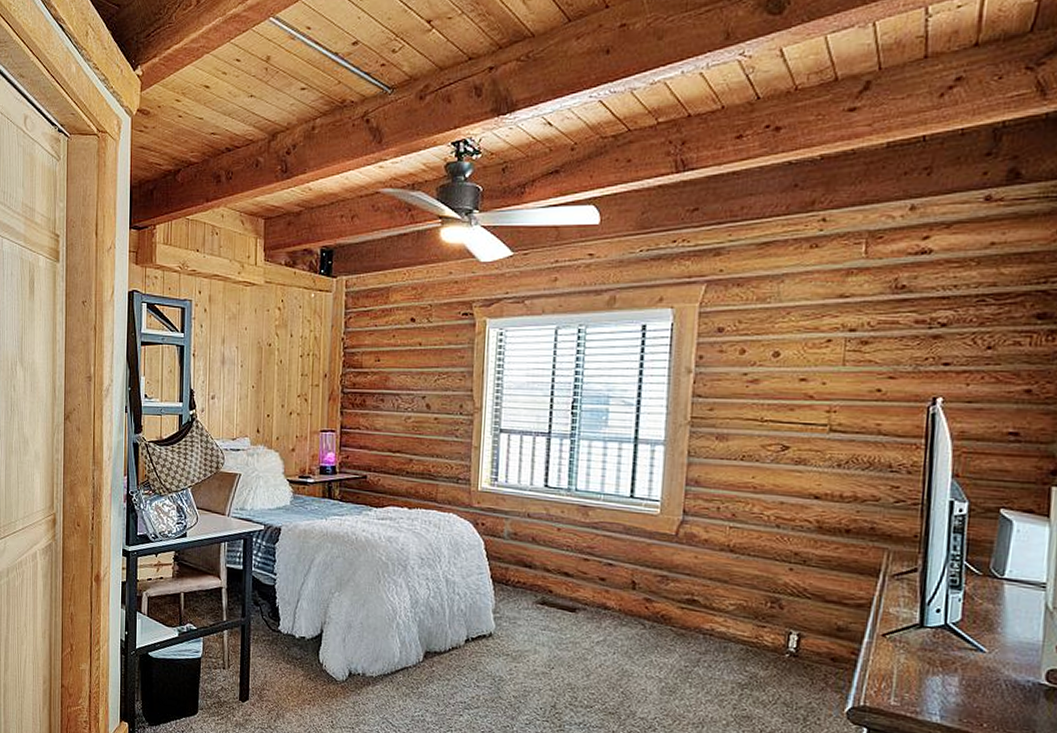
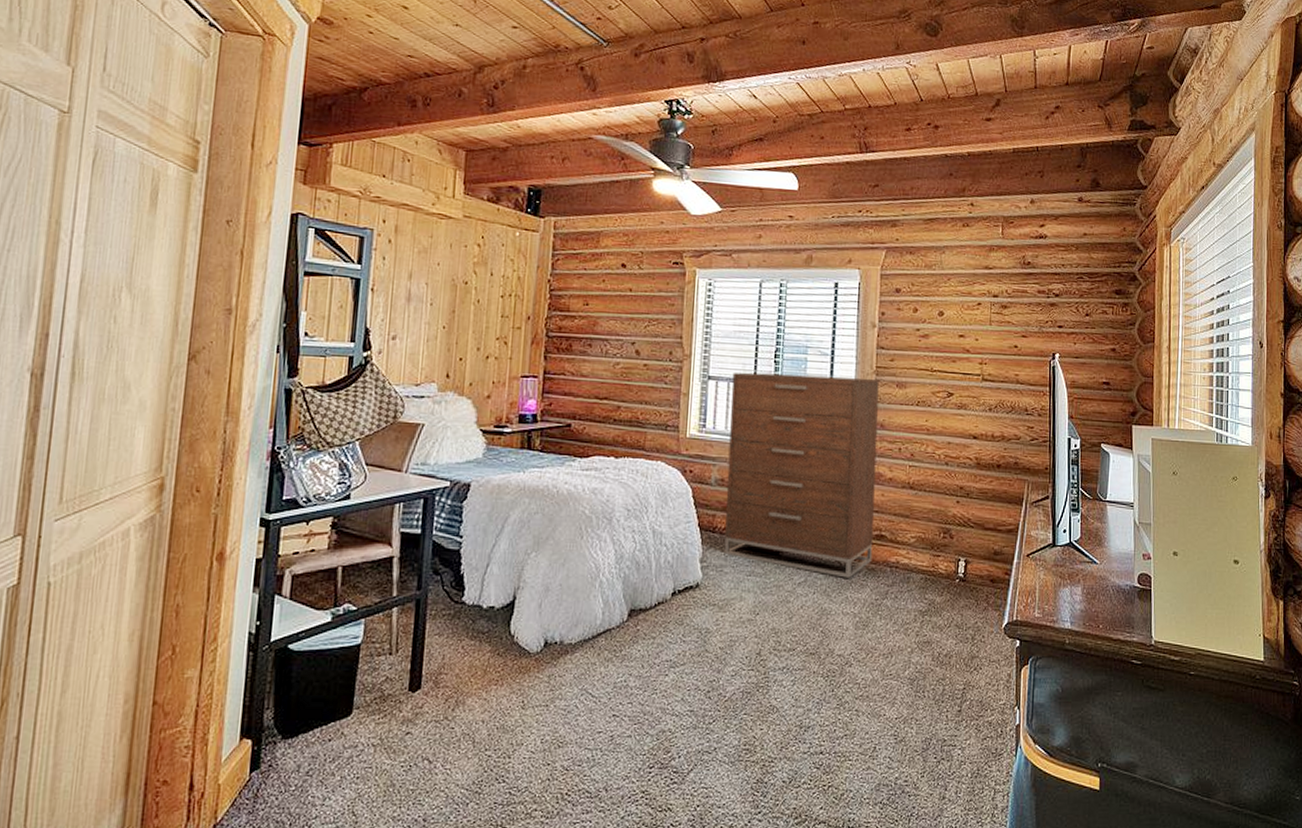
dresser: none [517,425,694,642] -> present [724,372,879,578]

